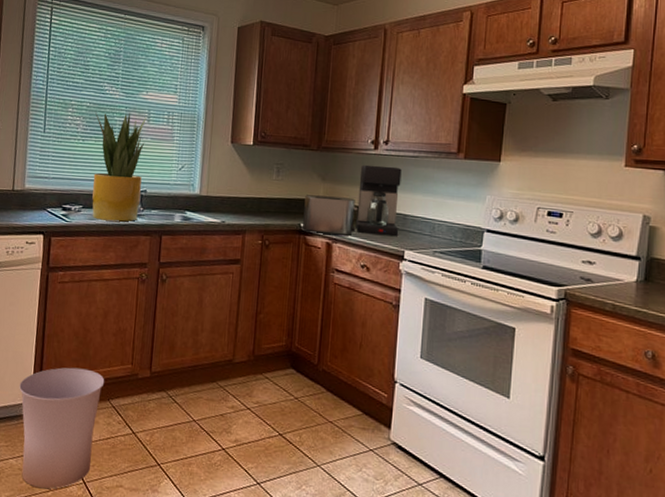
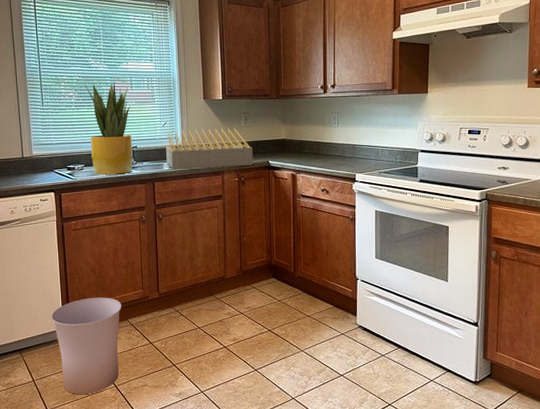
architectural model: none [179,175,283,227] -> present [165,128,253,170]
toaster: present [301,195,357,237] -> none [270,135,315,168]
coffee maker: present [355,164,402,237] -> none [313,106,349,164]

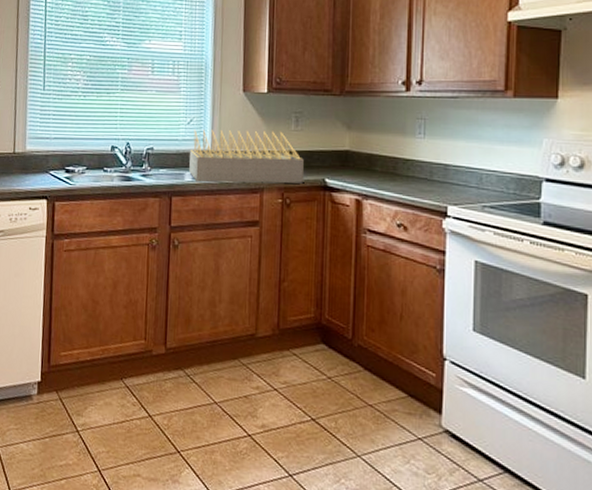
waste bin: present [51,297,122,395] -> none [27,343,117,477]
planter: present [85,82,133,175] -> none [96,64,150,183]

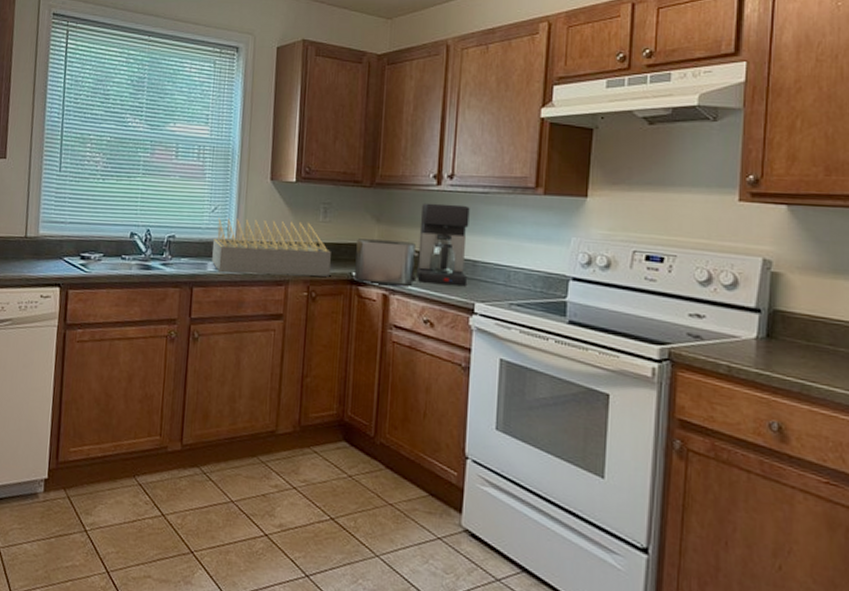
toaster: none [326,146,389,192] -> present [353,239,418,287]
coffee maker: none [387,109,439,190] -> present [415,202,470,287]

